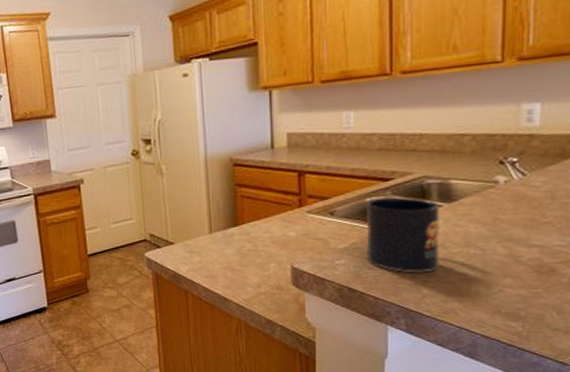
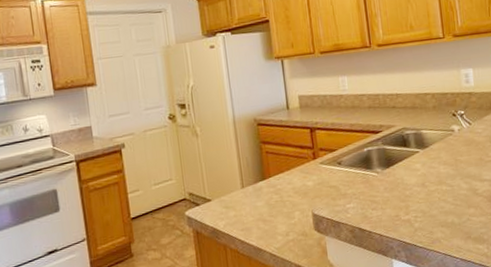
mug: present [367,197,440,273] -> none [365,146,423,210]

